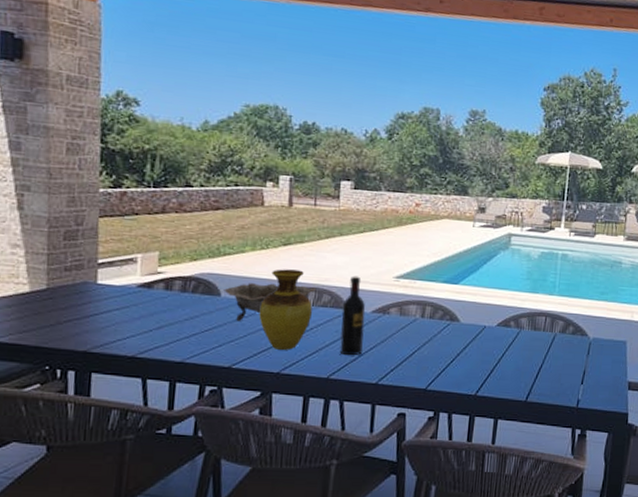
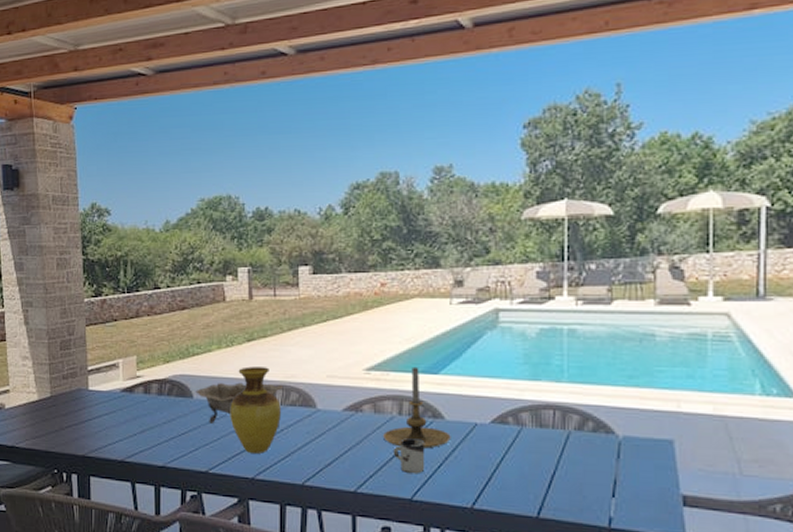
wine bottle: present [339,276,366,356] -> none [311,370,336,460]
candle holder: none [406,277,464,346] -> present [383,366,451,449]
cup: none [413,338,441,368] -> present [393,438,425,475]

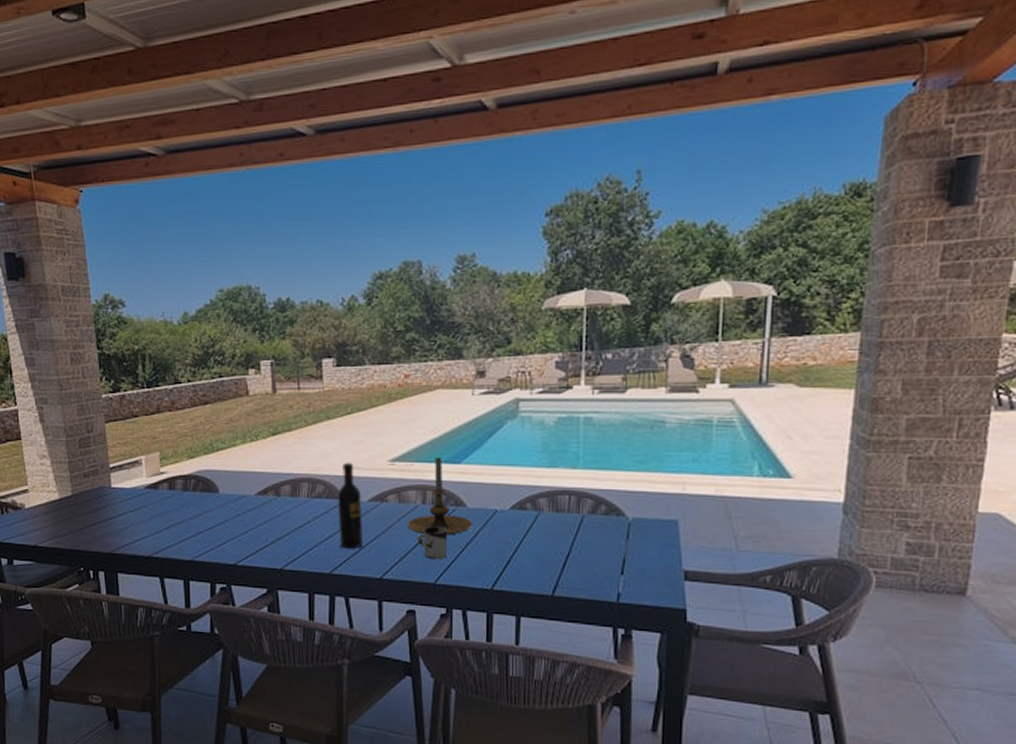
decorative bowl: present [195,382,284,423] -> none [221,476,310,517]
vase: present [230,366,281,454] -> none [256,460,307,545]
wine bottle: none [311,370,336,460] -> present [337,462,362,549]

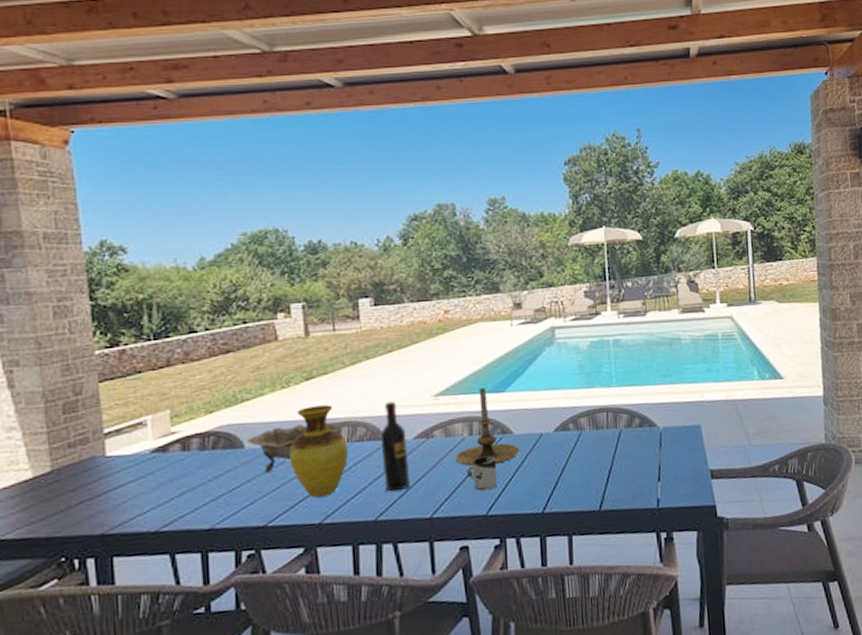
decorative bowl: none [221,476,310,517] -> present [247,421,349,473]
vase: none [256,460,307,545] -> present [289,405,348,497]

